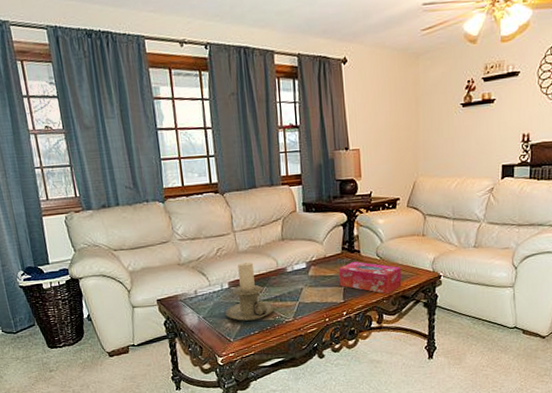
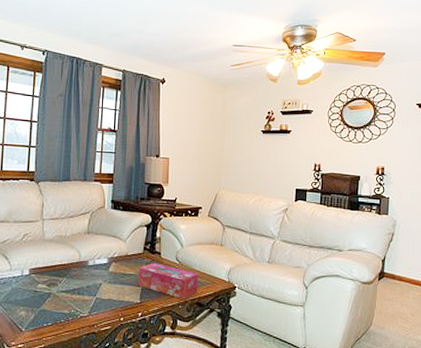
candle holder: present [225,261,275,321] -> none [21,250,71,311]

